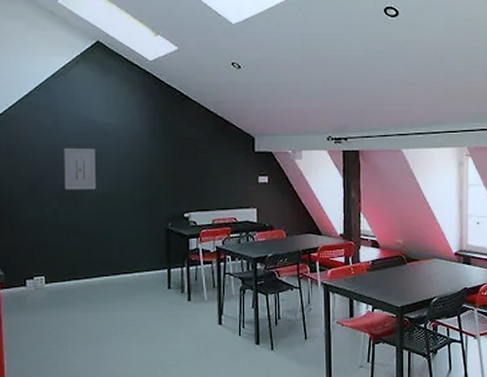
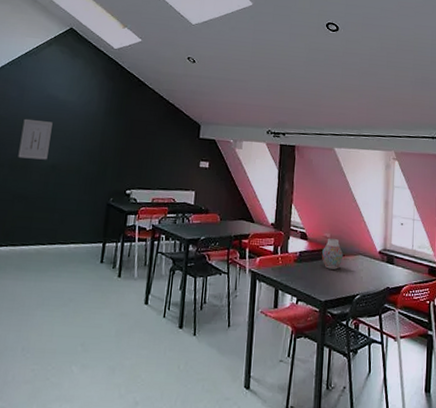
vase: none [394,244,418,275] -> present [321,239,344,270]

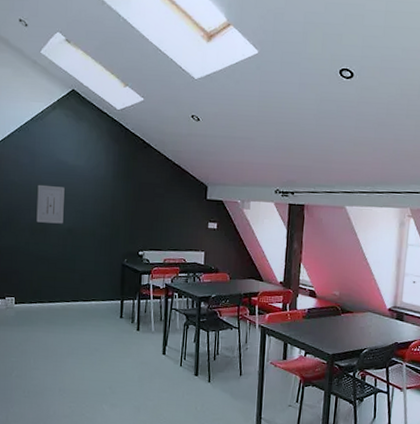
vase: present [321,239,344,270] -> none [329,296,353,325]

